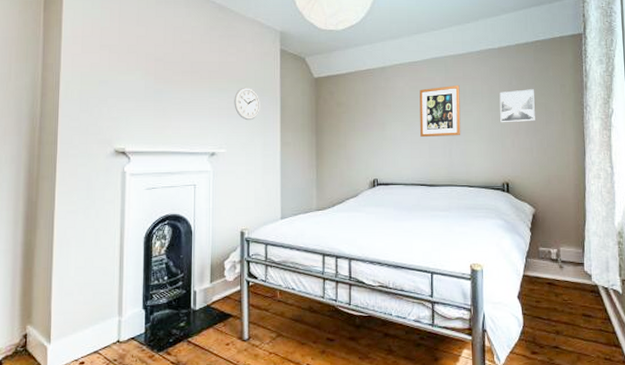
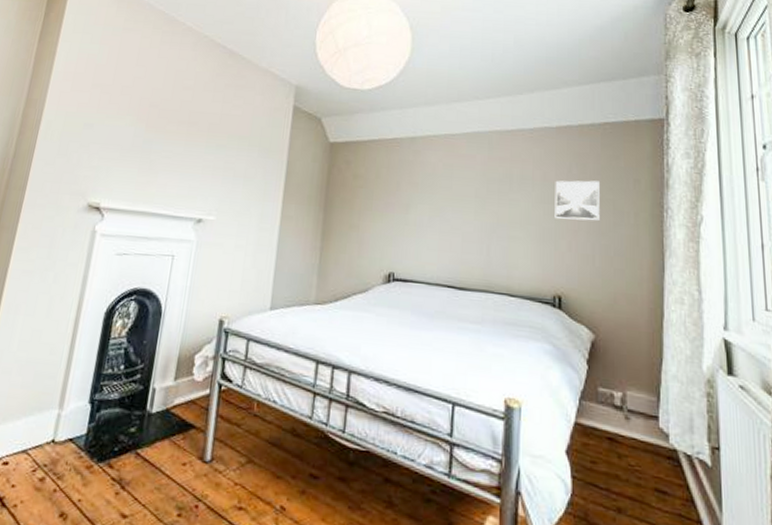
wall clock: present [234,87,260,121] -> none [232,145,263,186]
wall art: present [419,85,461,137] -> none [452,167,506,230]

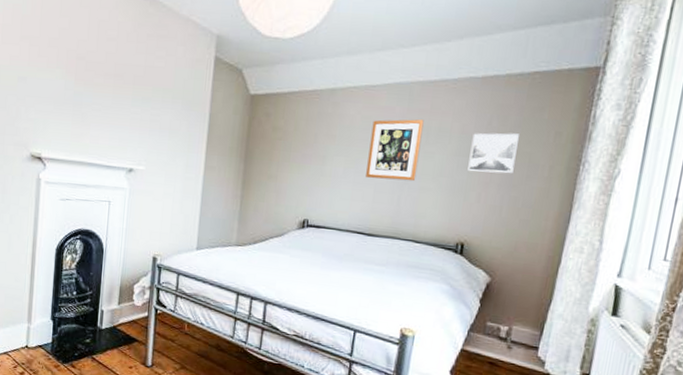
wall art: none [452,167,506,230] -> present [366,119,424,182]

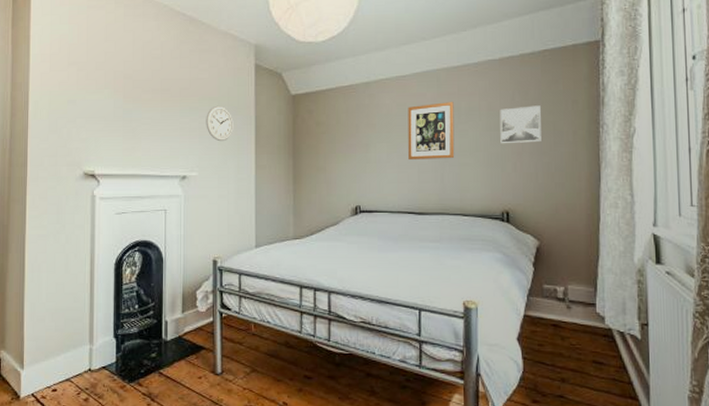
wall clock: none [157,98,187,137] -> present [206,105,234,142]

